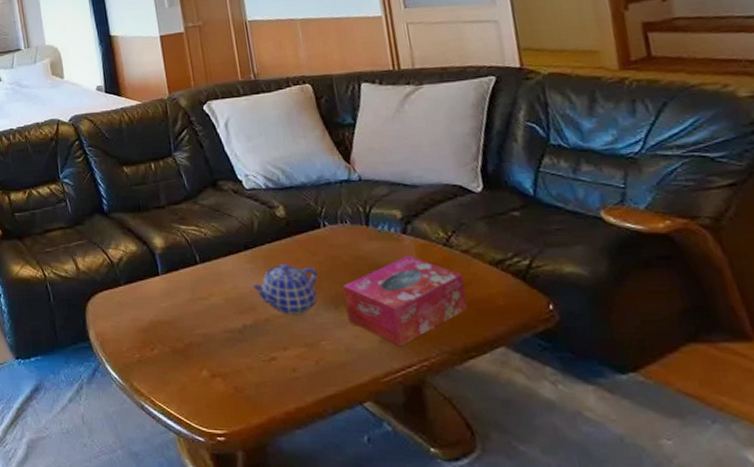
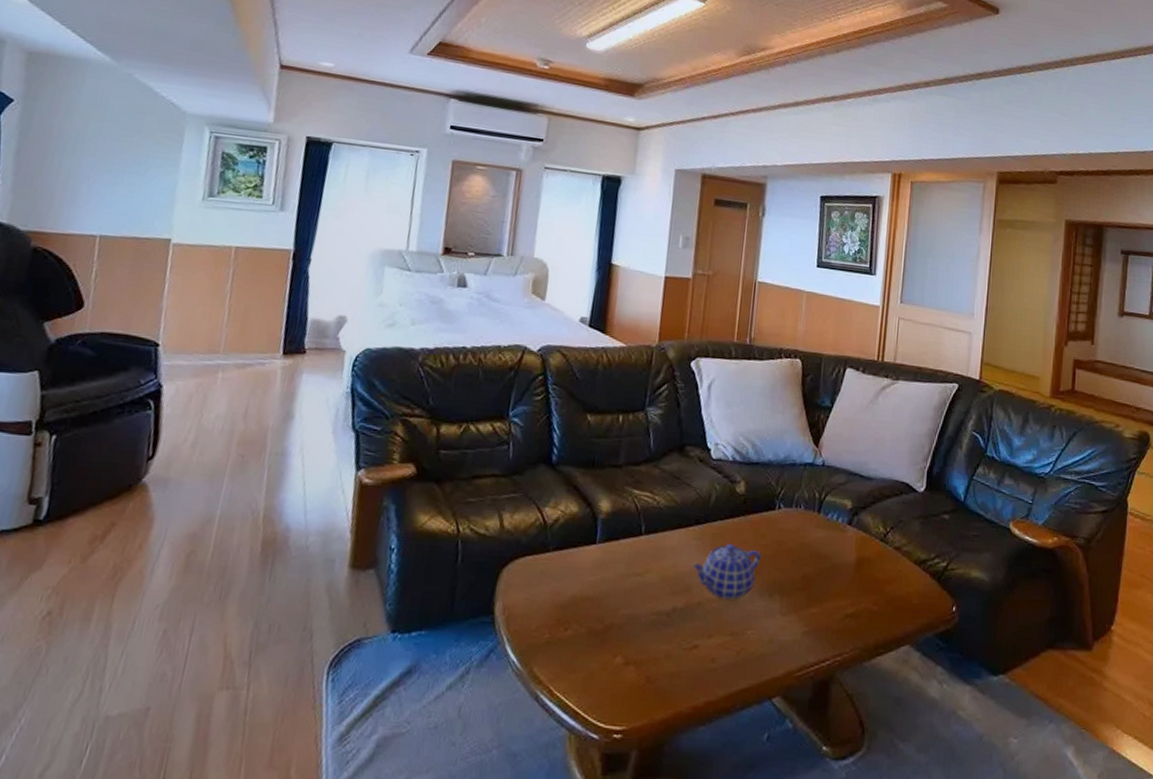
tissue box: present [343,255,468,346] -> none [779,546,890,639]

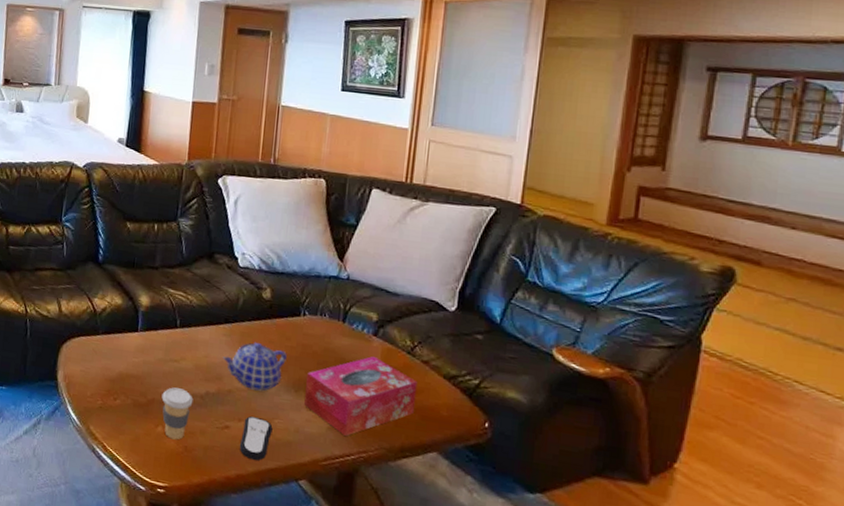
coffee cup: none [621,606,658,670] -> present [161,387,193,440]
remote control: none [708,631,745,683] -> present [239,416,273,461]
tissue box: none [779,546,890,639] -> present [304,356,418,436]

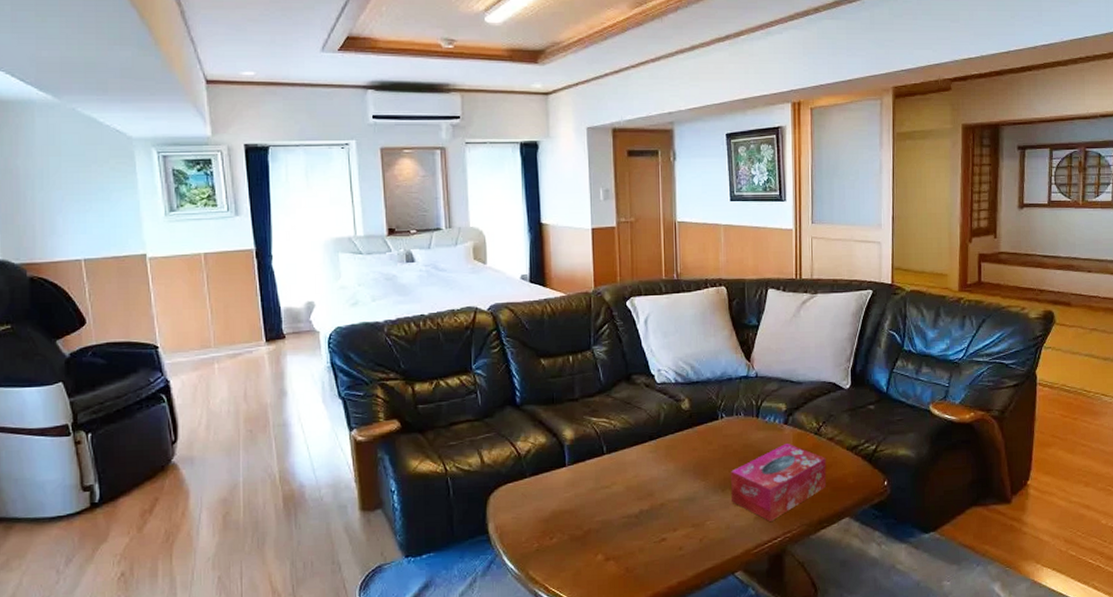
coffee cup: present [161,387,193,440] -> none [597,513,629,564]
teapot: present [223,342,287,391] -> none [652,453,711,498]
remote control: present [239,416,273,461] -> none [677,523,706,565]

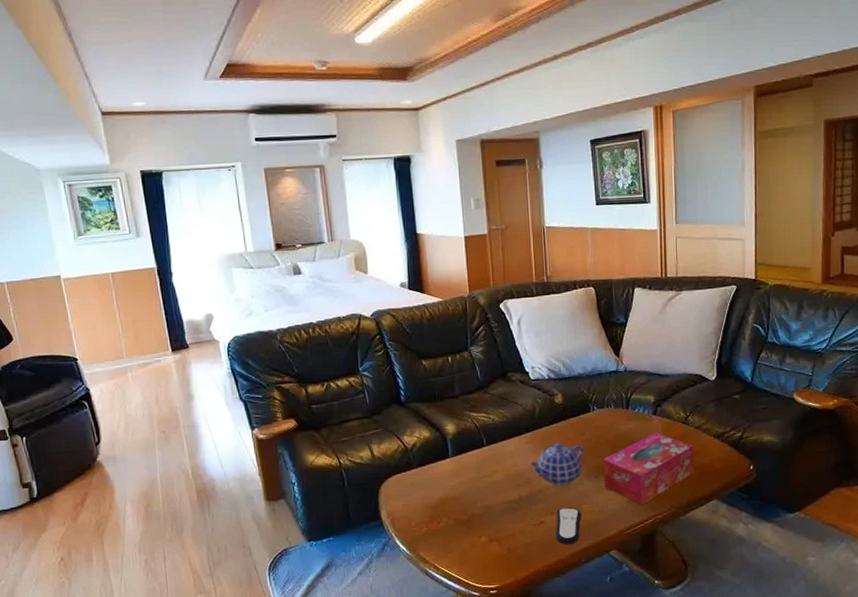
teapot: none [652,453,711,498] -> present [529,443,584,485]
remote control: none [677,523,706,565] -> present [555,507,581,545]

